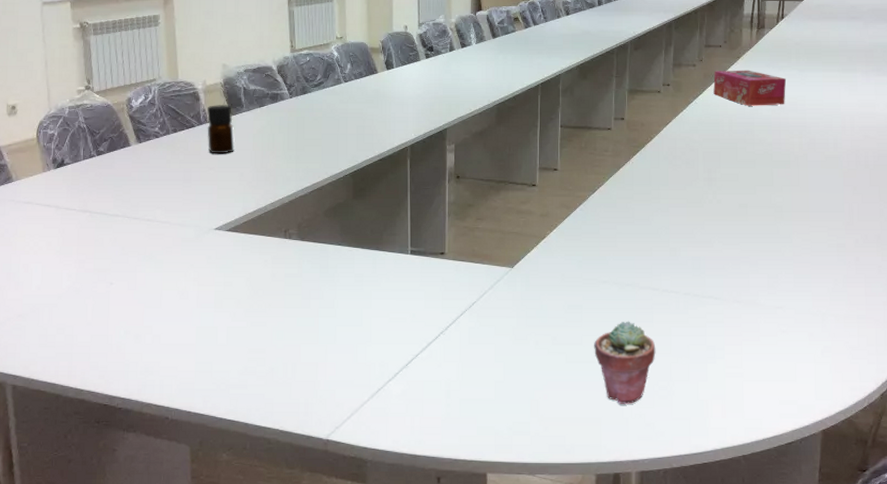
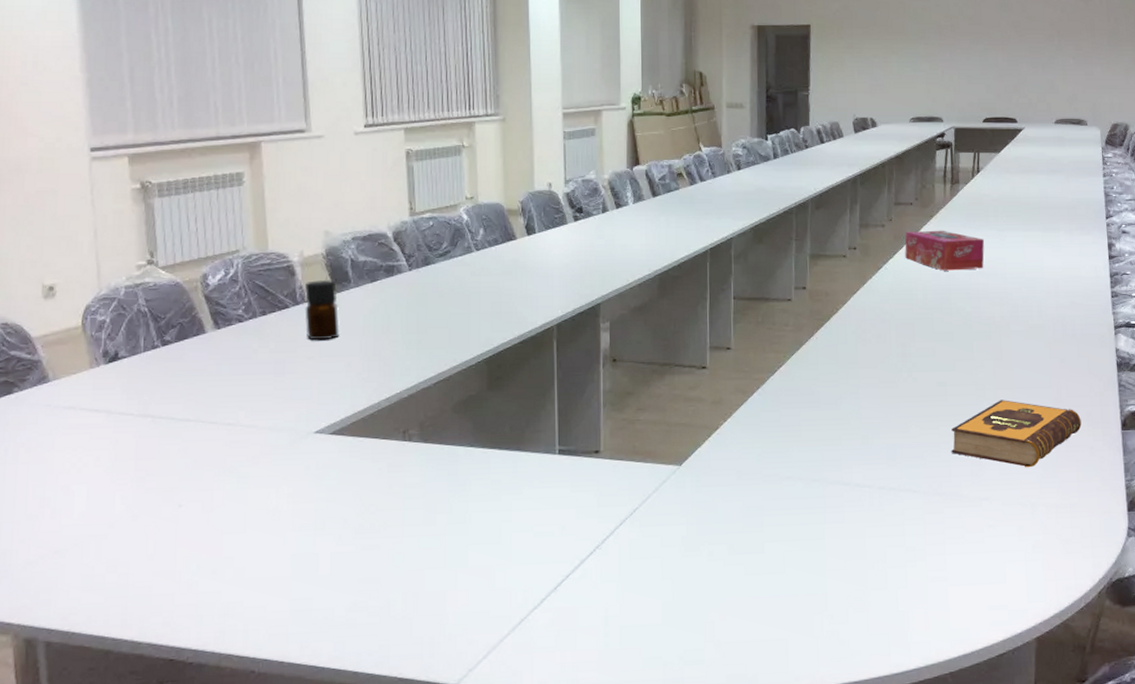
potted succulent: present [594,321,656,404] -> none [777,522,849,621]
hardback book: none [750,221,871,282] -> present [951,400,1082,468]

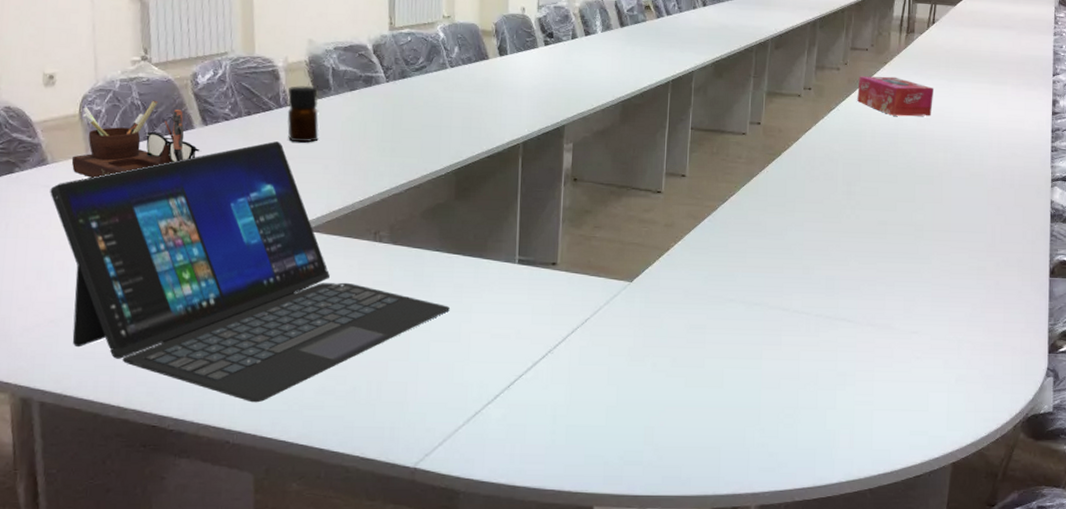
laptop: none [52,341,488,626] -> present [50,141,450,403]
desk organizer: none [74,305,215,393] -> present [71,100,202,178]
hardback book: present [951,400,1082,468] -> none [887,241,1012,307]

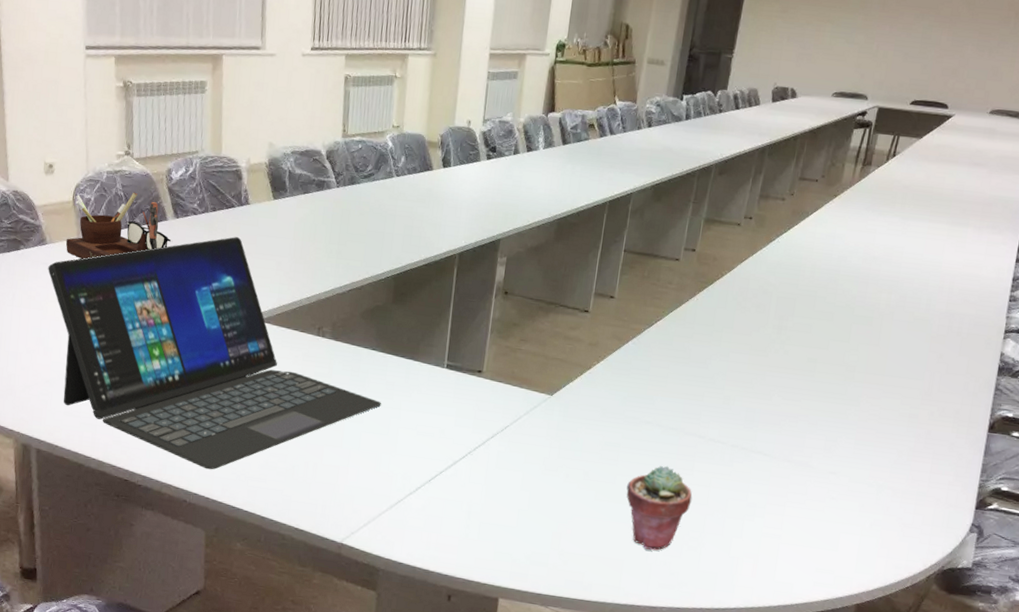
bottle: present [287,85,320,143] -> none [247,186,276,240]
potted succulent: none [716,343,783,433] -> present [626,466,693,551]
tissue box: present [857,76,935,117] -> none [800,208,886,255]

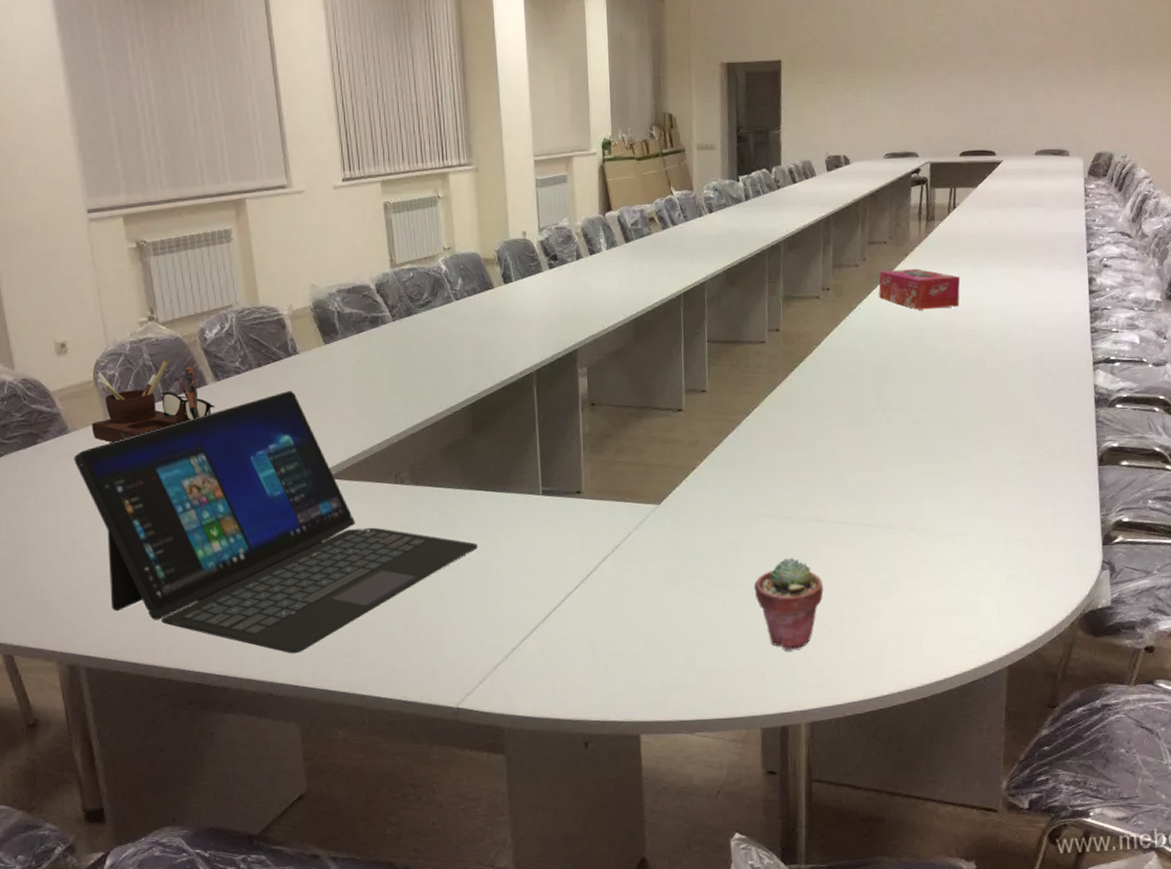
tissue box: none [800,208,886,255] -> present [878,268,961,310]

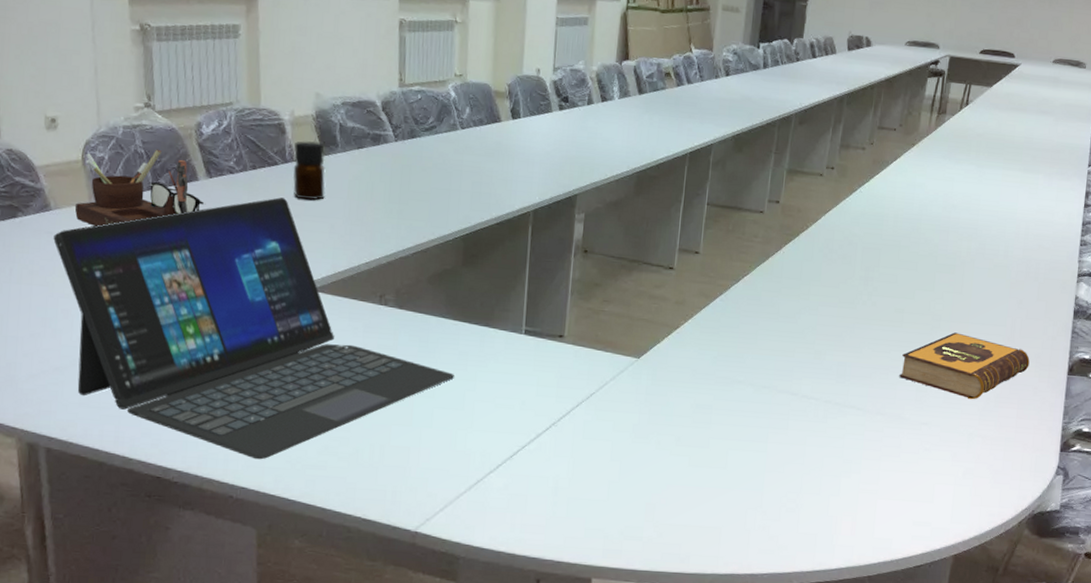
bottle: none [296,331,331,390] -> present [293,140,326,201]
potted succulent: present [754,557,824,650] -> none [720,426,788,515]
tissue box: present [878,268,961,310] -> none [881,157,963,203]
hardback book: none [925,437,1057,504] -> present [899,332,1030,400]

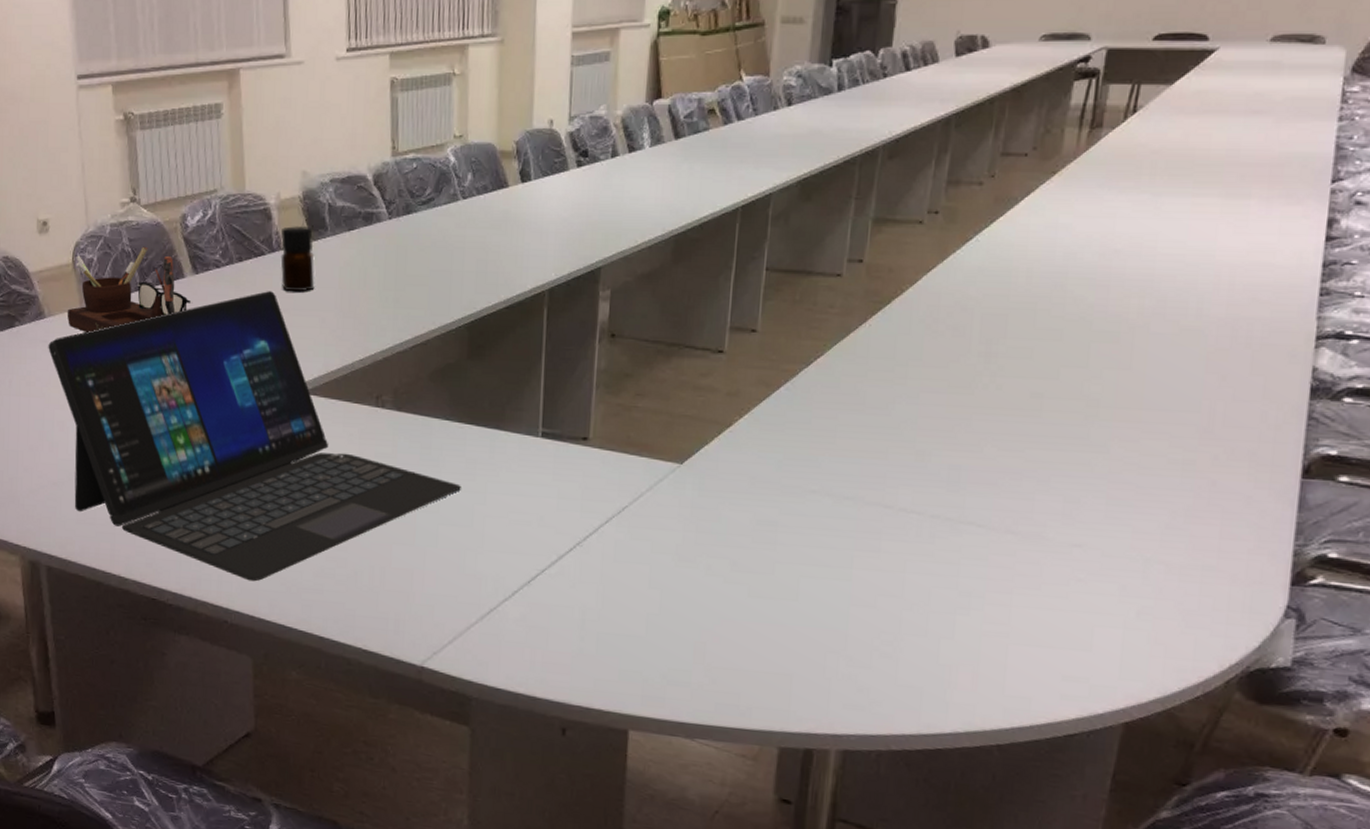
hardback book: present [899,332,1030,400] -> none [1038,422,1240,514]

